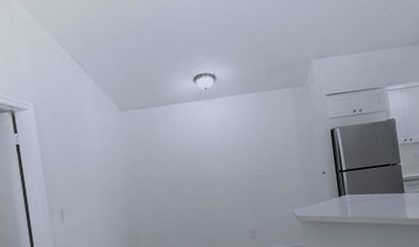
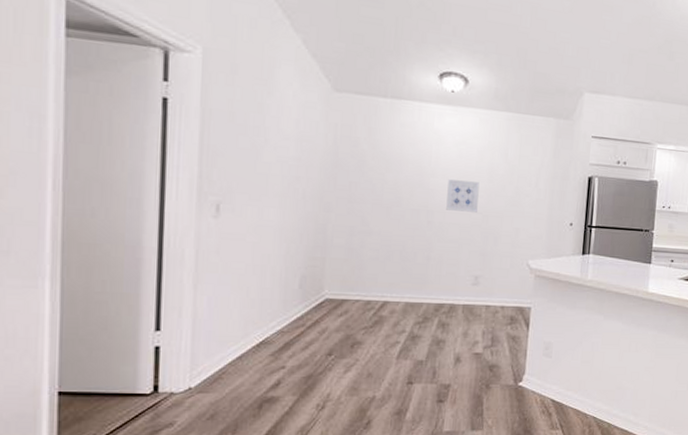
wall art: none [216,154,244,182] -> present [446,179,479,213]

